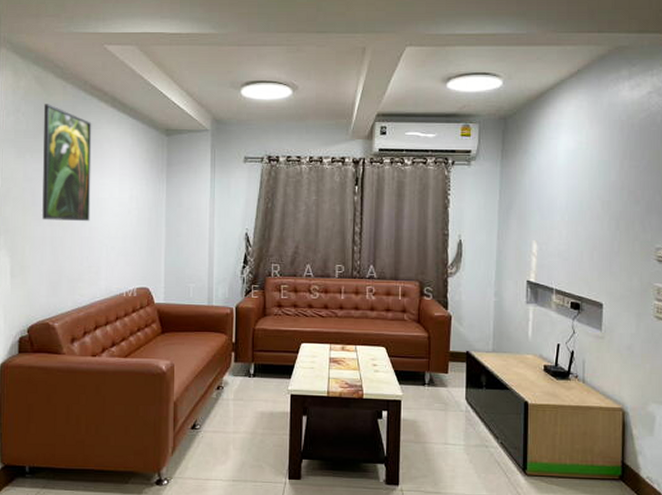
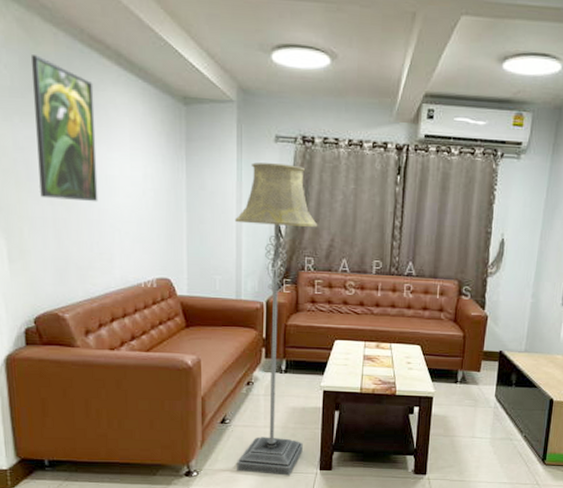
floor lamp: none [206,181,283,485] -> present [235,162,318,476]

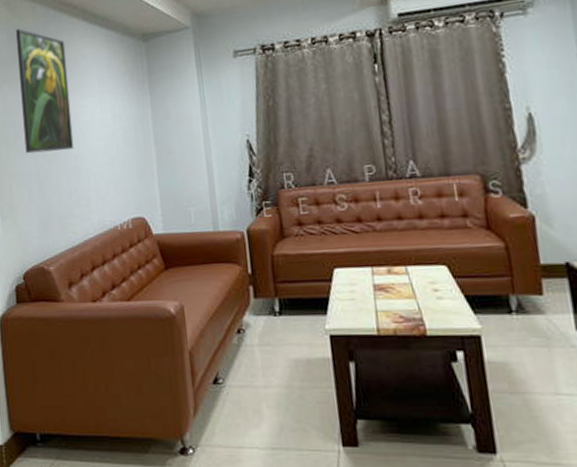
floor lamp: present [235,162,318,476] -> none [203,76,317,455]

